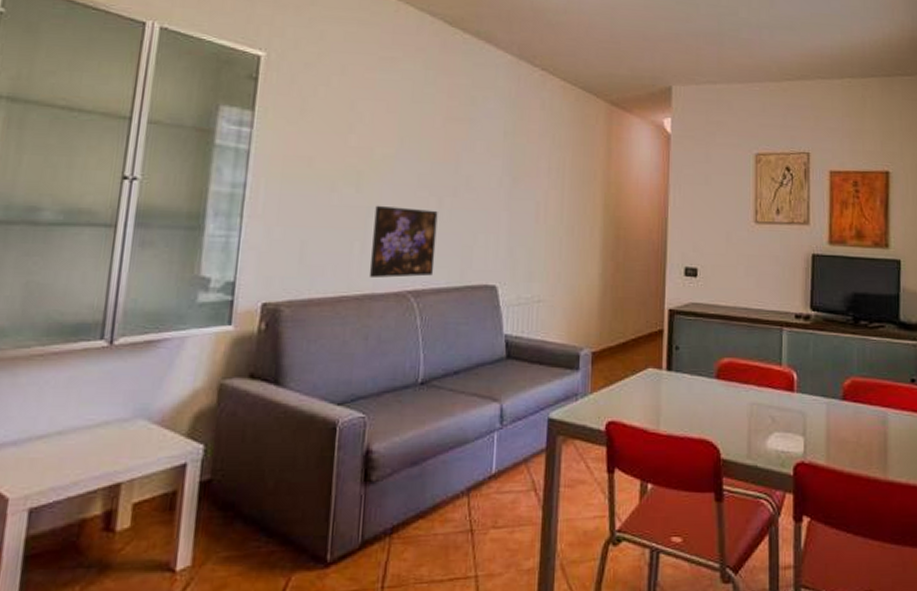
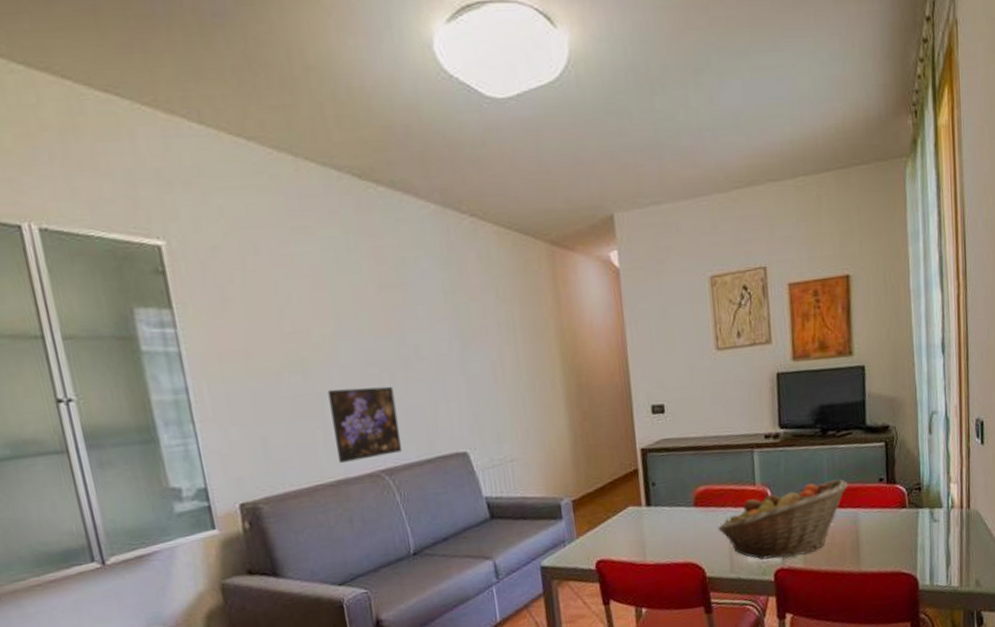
fruit basket: none [738,372,878,452] -> present [718,478,848,560]

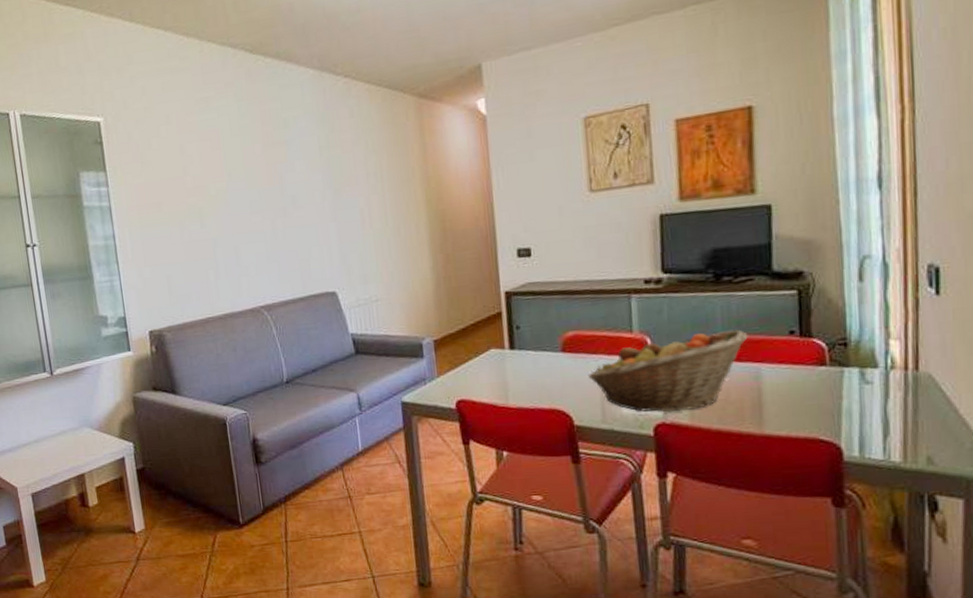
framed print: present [328,386,403,464] -> none [220,232,280,300]

